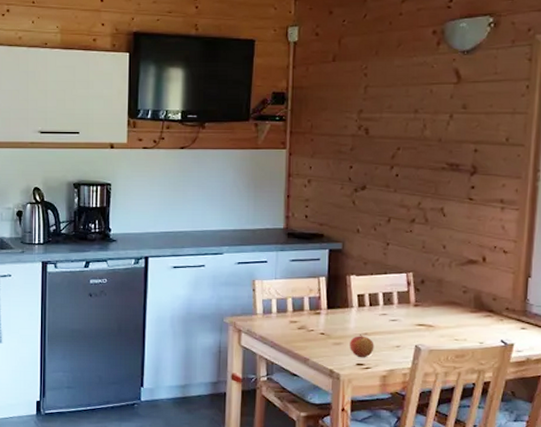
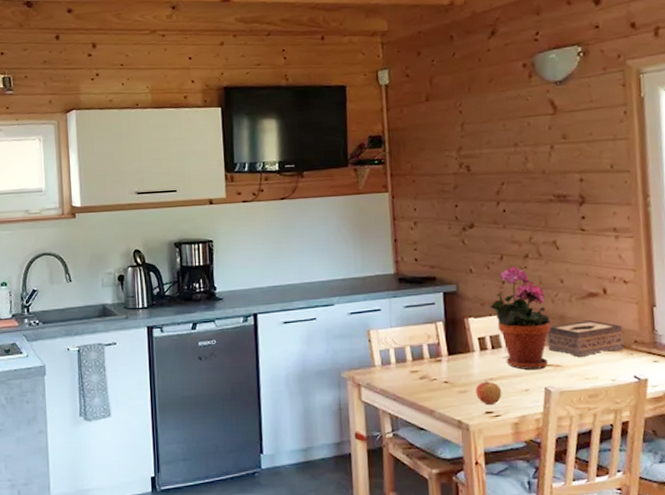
potted plant: none [372,229,429,328] -> present [489,266,551,370]
tissue box: none [423,286,497,319] -> present [546,320,624,357]

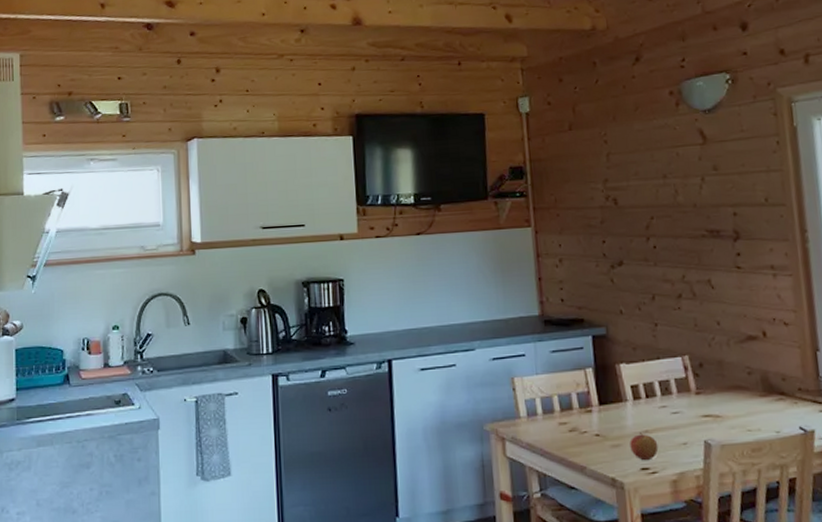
potted plant: present [489,266,551,370] -> none [642,307,709,421]
tissue box: present [546,320,624,357] -> none [704,366,787,407]

